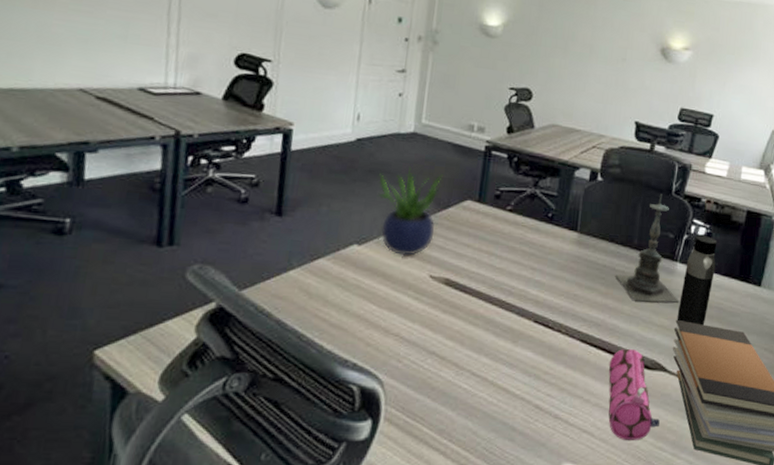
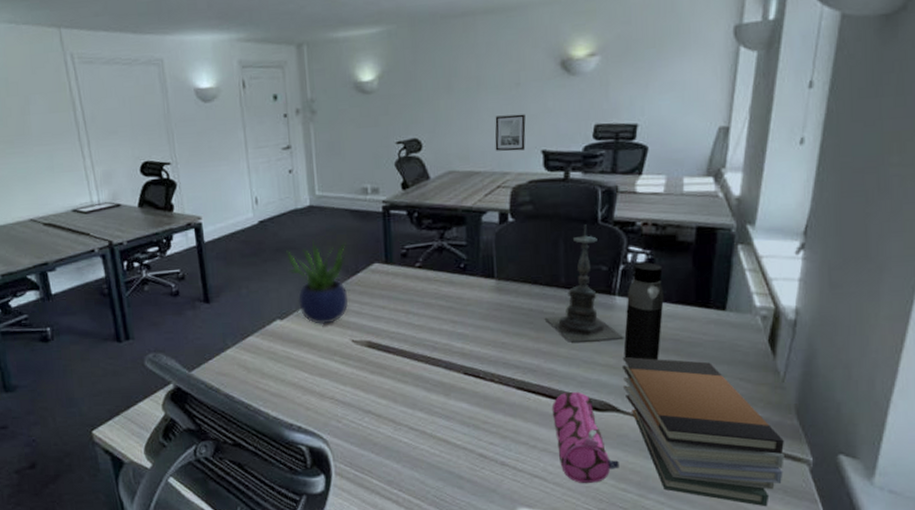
wall art: none [596,83,626,118] -> present [495,114,526,151]

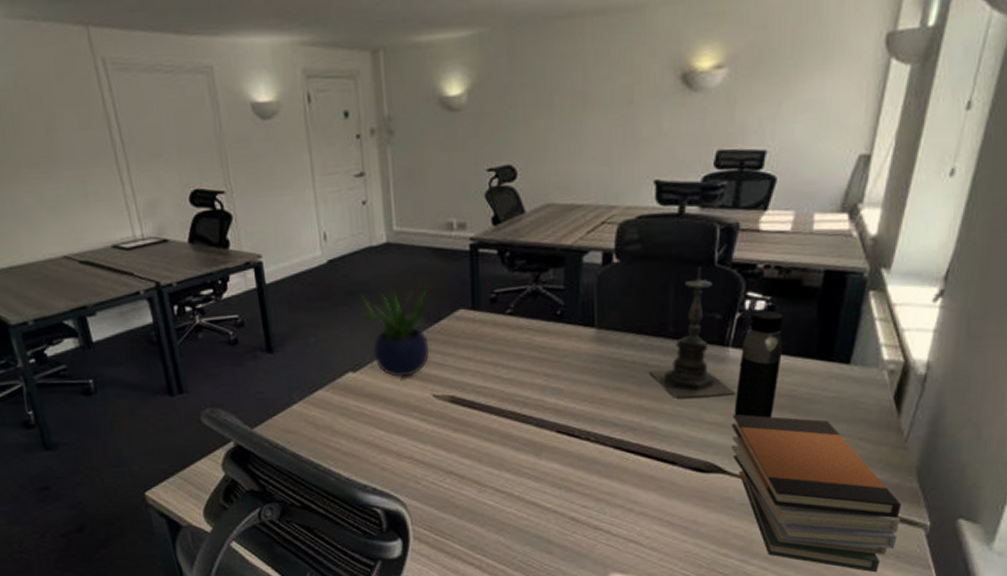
wall art: present [495,114,526,151] -> none [601,137,637,181]
pencil case: present [551,391,619,484] -> none [652,451,722,549]

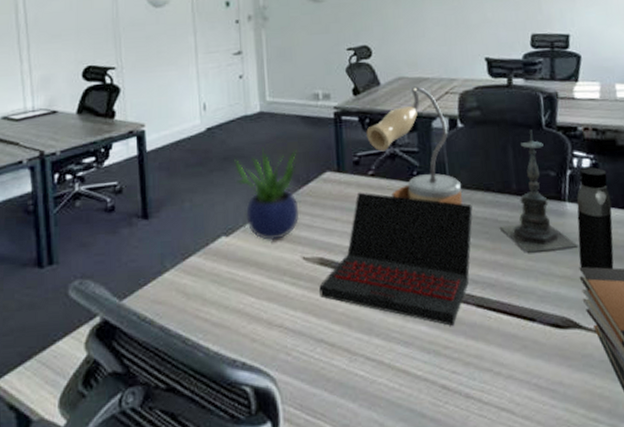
laptop: none [450,331,620,465] -> present [319,192,473,326]
table lamp: none [506,214,611,347] -> present [366,86,463,205]

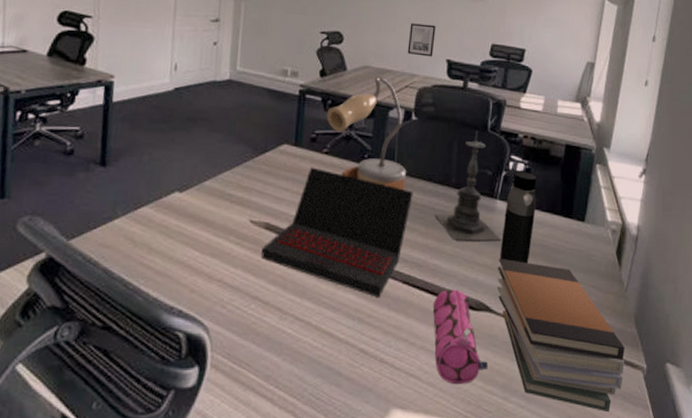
potted plant: present [234,147,300,241] -> none [196,113,259,201]
wall art: none [440,23,470,59] -> present [407,23,436,57]
pencil case: none [513,306,588,416] -> present [432,289,488,385]

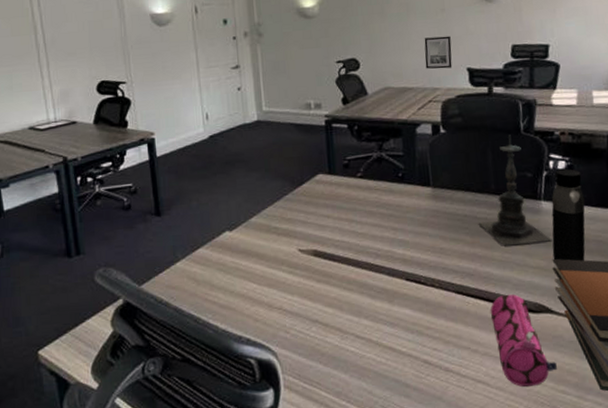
laptop: present [261,167,413,297] -> none [313,192,454,310]
table lamp: present [326,76,407,190] -> none [355,95,444,203]

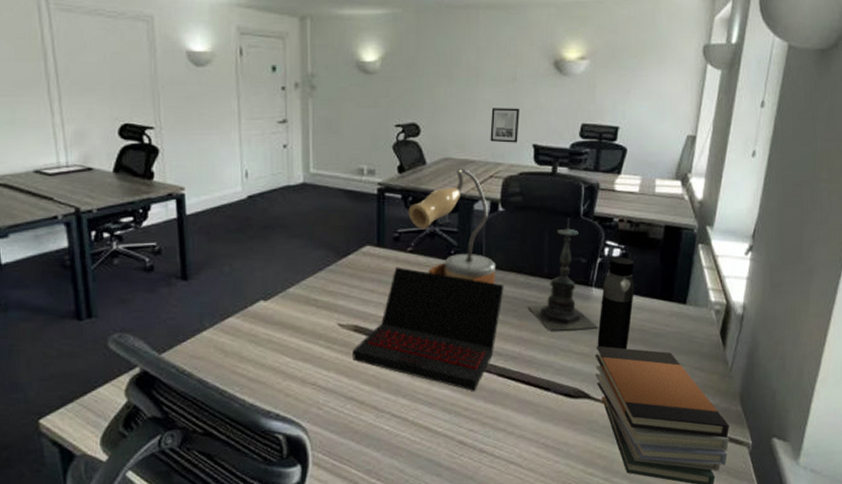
laptop: none [313,192,454,310] -> present [352,267,504,391]
table lamp: none [355,95,444,203] -> present [408,168,496,284]
pencil case: present [490,293,557,388] -> none [529,378,588,470]

